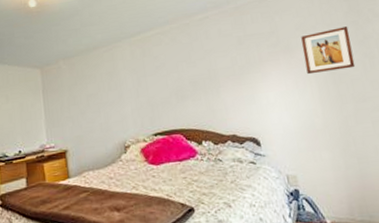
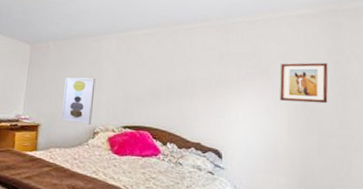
wall art: none [84,90,121,142] -> present [61,77,96,125]

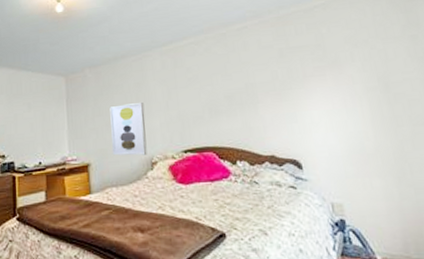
wall art: present [280,62,328,104] -> none [351,41,414,93]

